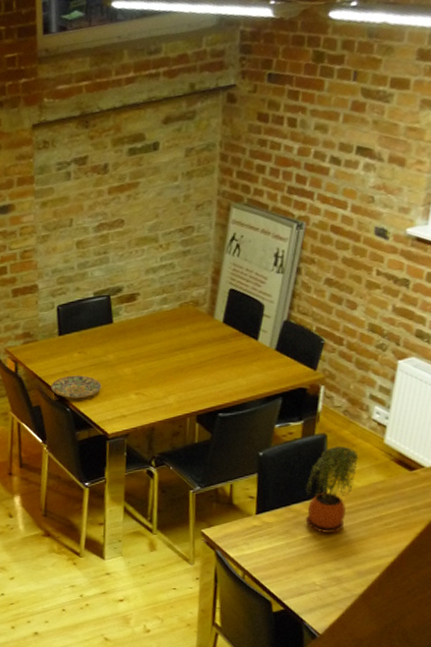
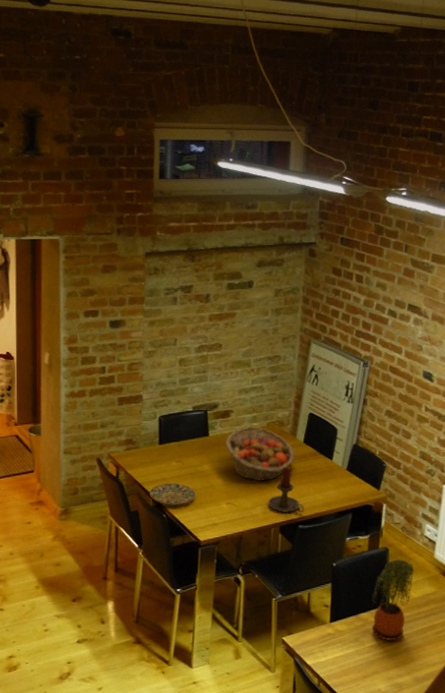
fruit basket: none [132,308,213,369] -> present [226,426,295,481]
candle holder: none [182,350,226,401] -> present [268,466,305,513]

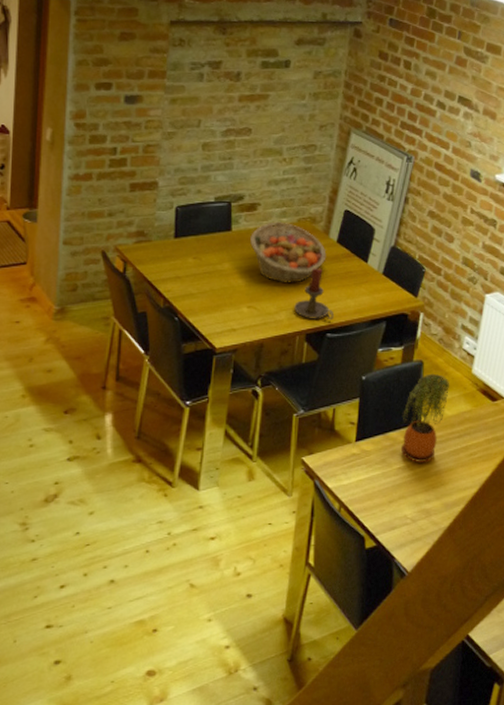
plate: present [149,482,196,505] -> none [160,281,214,307]

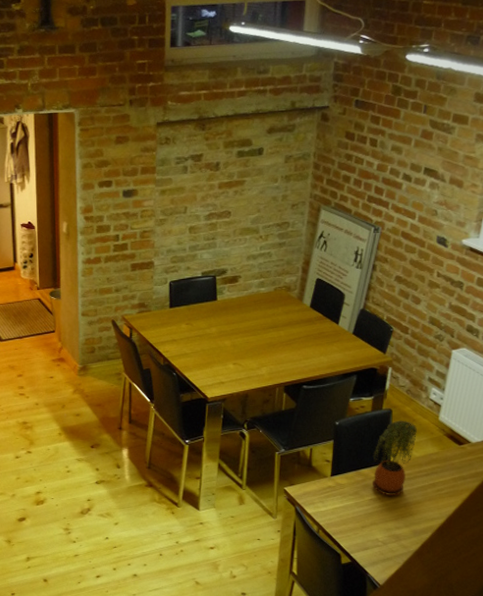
fruit basket: present [250,221,327,283] -> none [233,291,301,344]
candle holder: present [294,268,335,320] -> none [273,330,310,375]

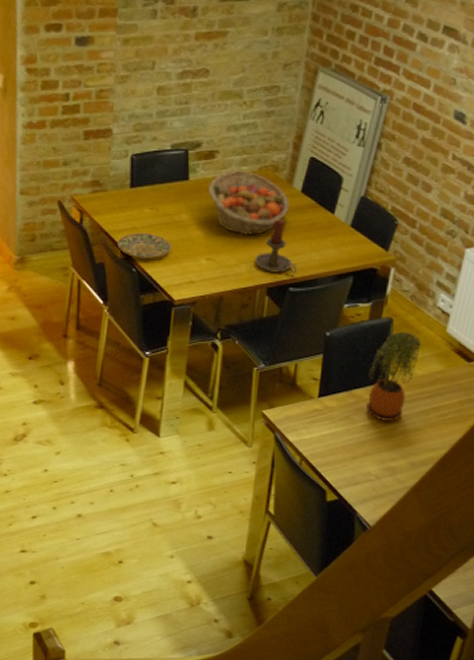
plate: none [160,343,205,364] -> present [118,232,172,258]
fruit basket: none [233,291,301,344] -> present [209,170,290,235]
candle holder: none [273,330,310,375] -> present [255,219,298,274]

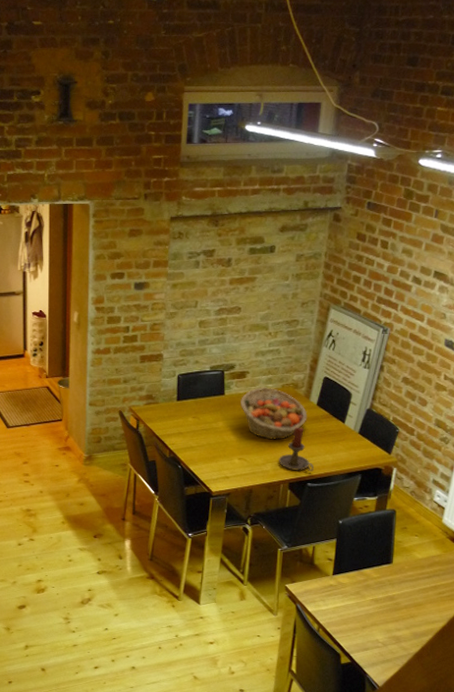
plate: present [118,232,172,258] -> none [166,437,210,457]
potted plant: present [366,331,421,421] -> none [374,521,420,597]

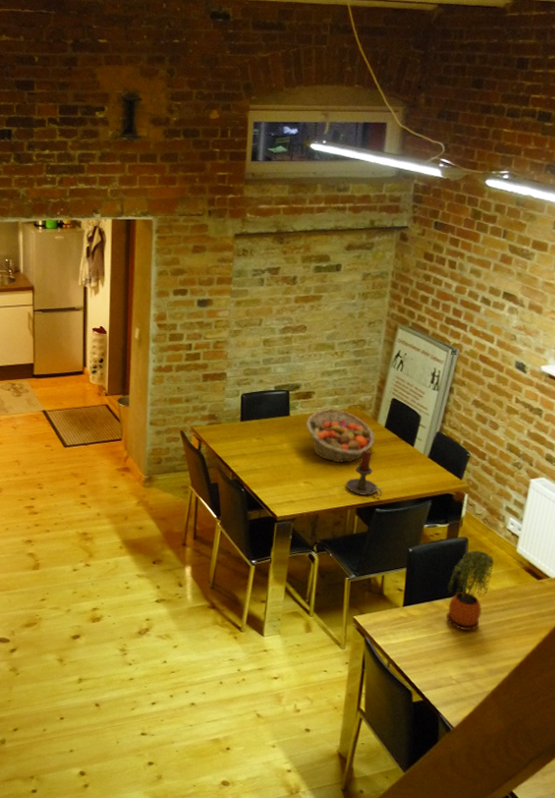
potted plant: none [374,521,420,597] -> present [447,550,494,630]

